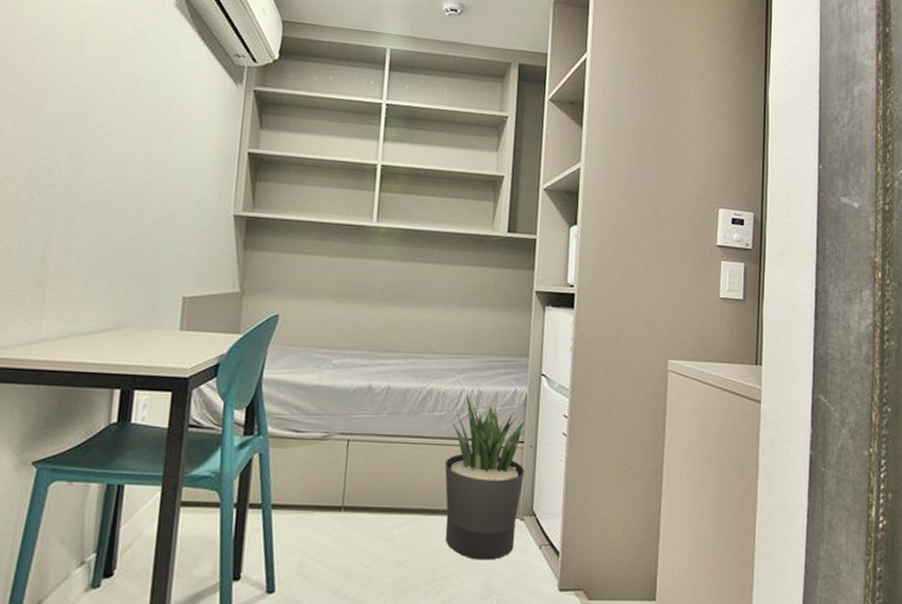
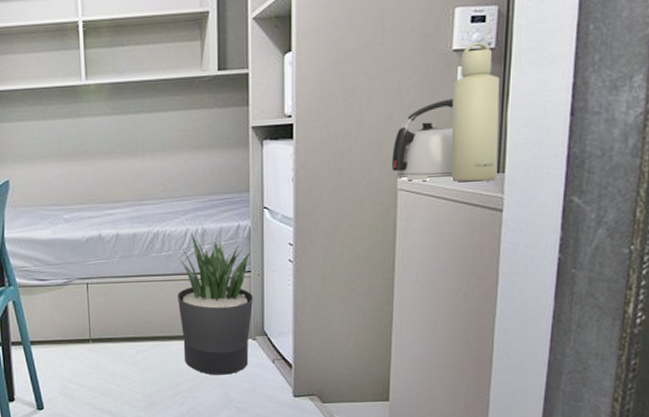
kettle: none [664,289,718,365] -> present [392,98,454,181]
bottle: none [715,241,757,372] -> present [451,42,500,182]

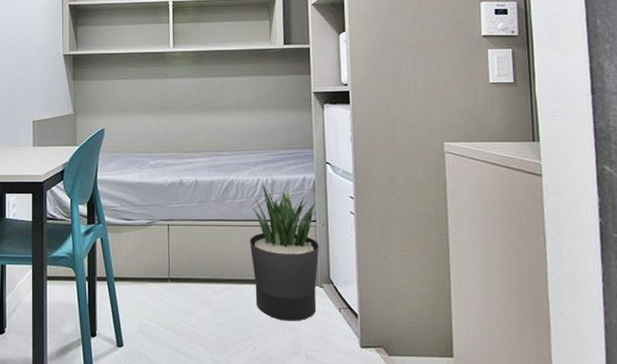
kettle: present [392,98,454,181] -> none [437,75,493,145]
bottle: present [451,42,500,182] -> none [485,30,533,148]

